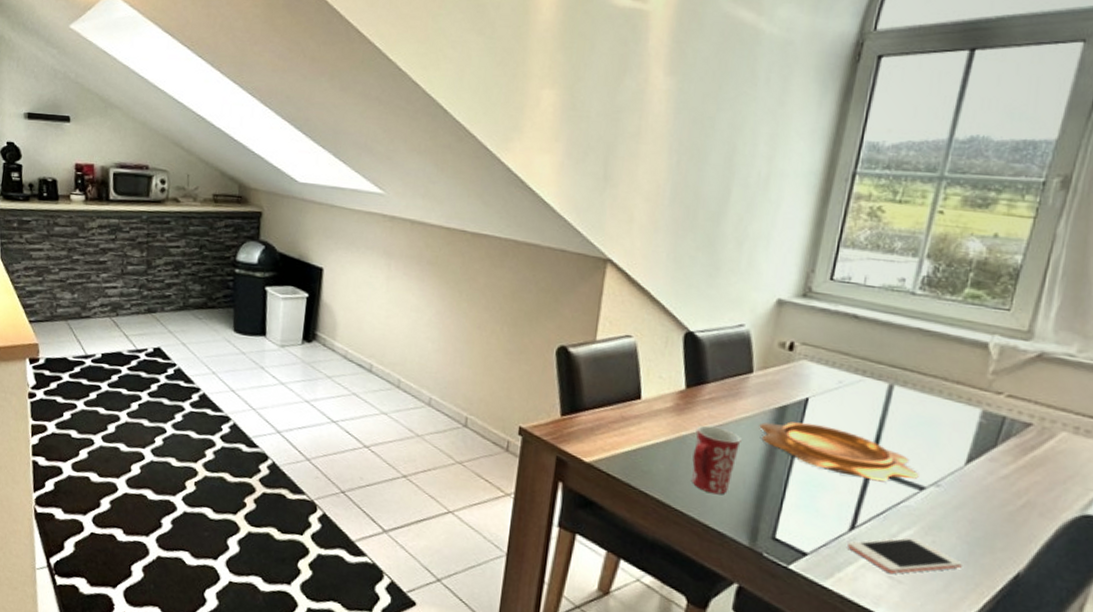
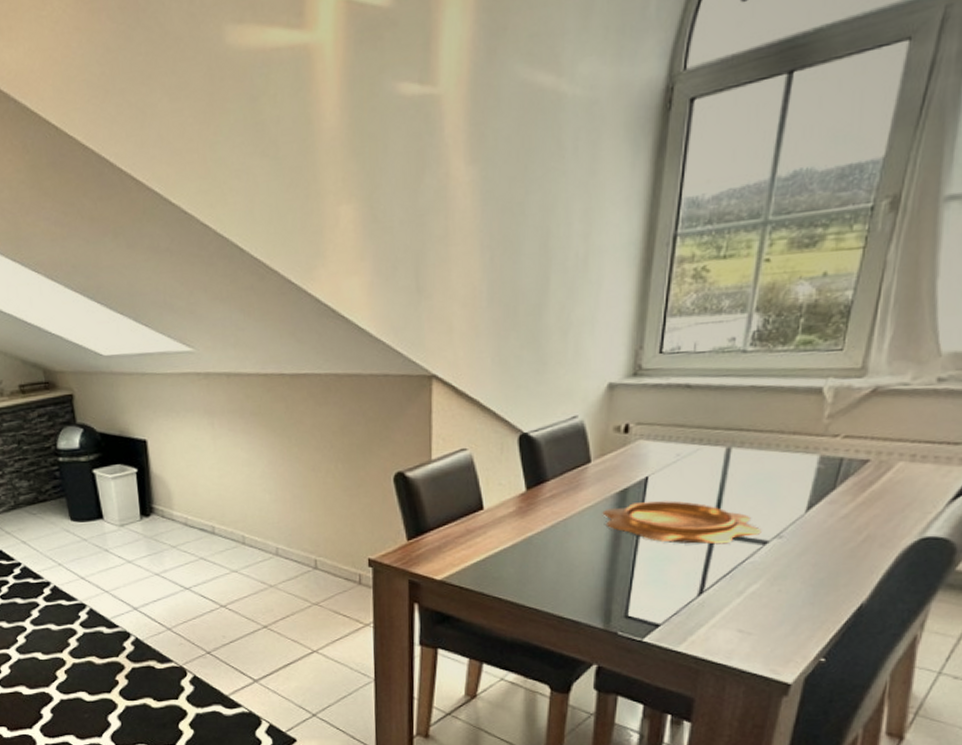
mug: present [692,425,742,495] -> none [541,522,586,587]
cell phone: present [847,537,962,575] -> none [698,590,808,628]

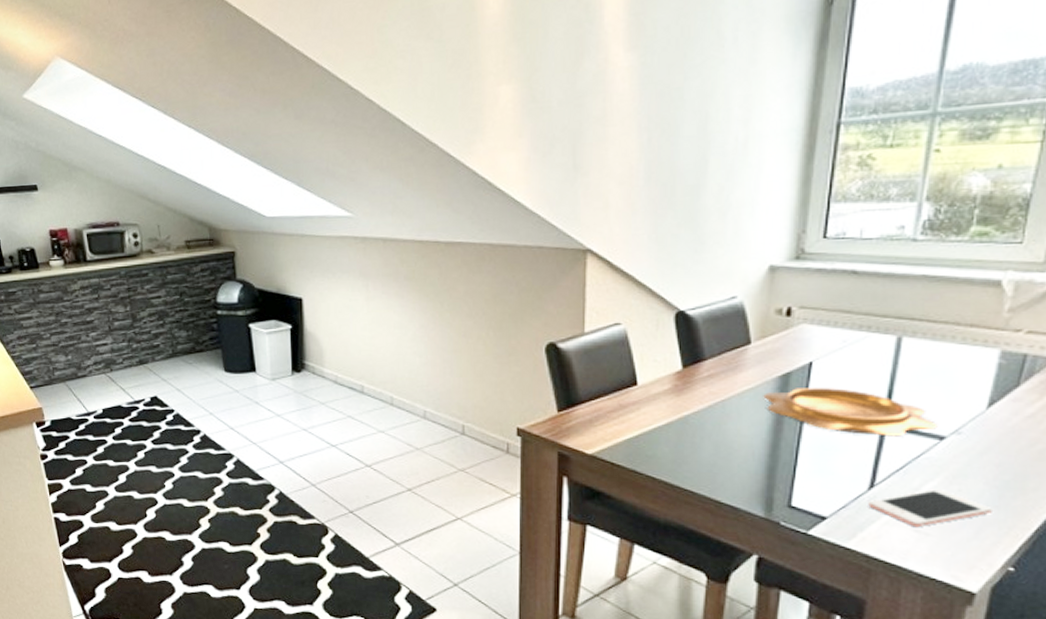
cell phone: none [698,590,808,628] -> present [868,488,992,528]

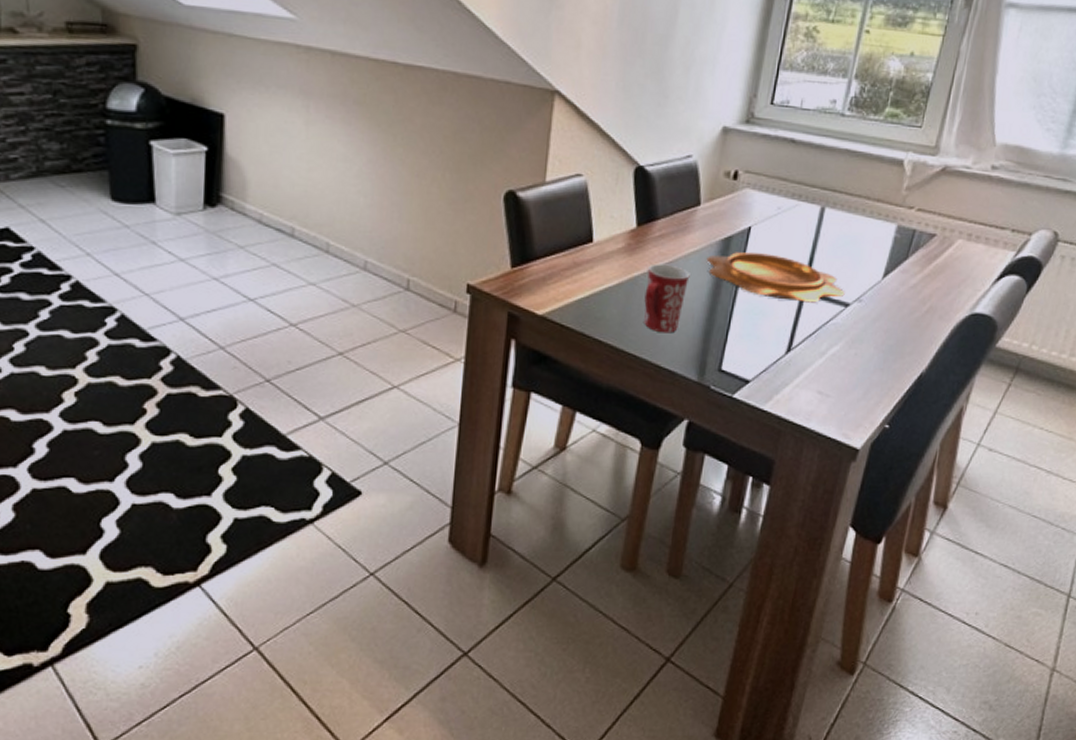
mug: none [697,403,746,470] -> present [644,263,690,333]
cell phone: present [868,488,992,528] -> none [784,352,878,390]

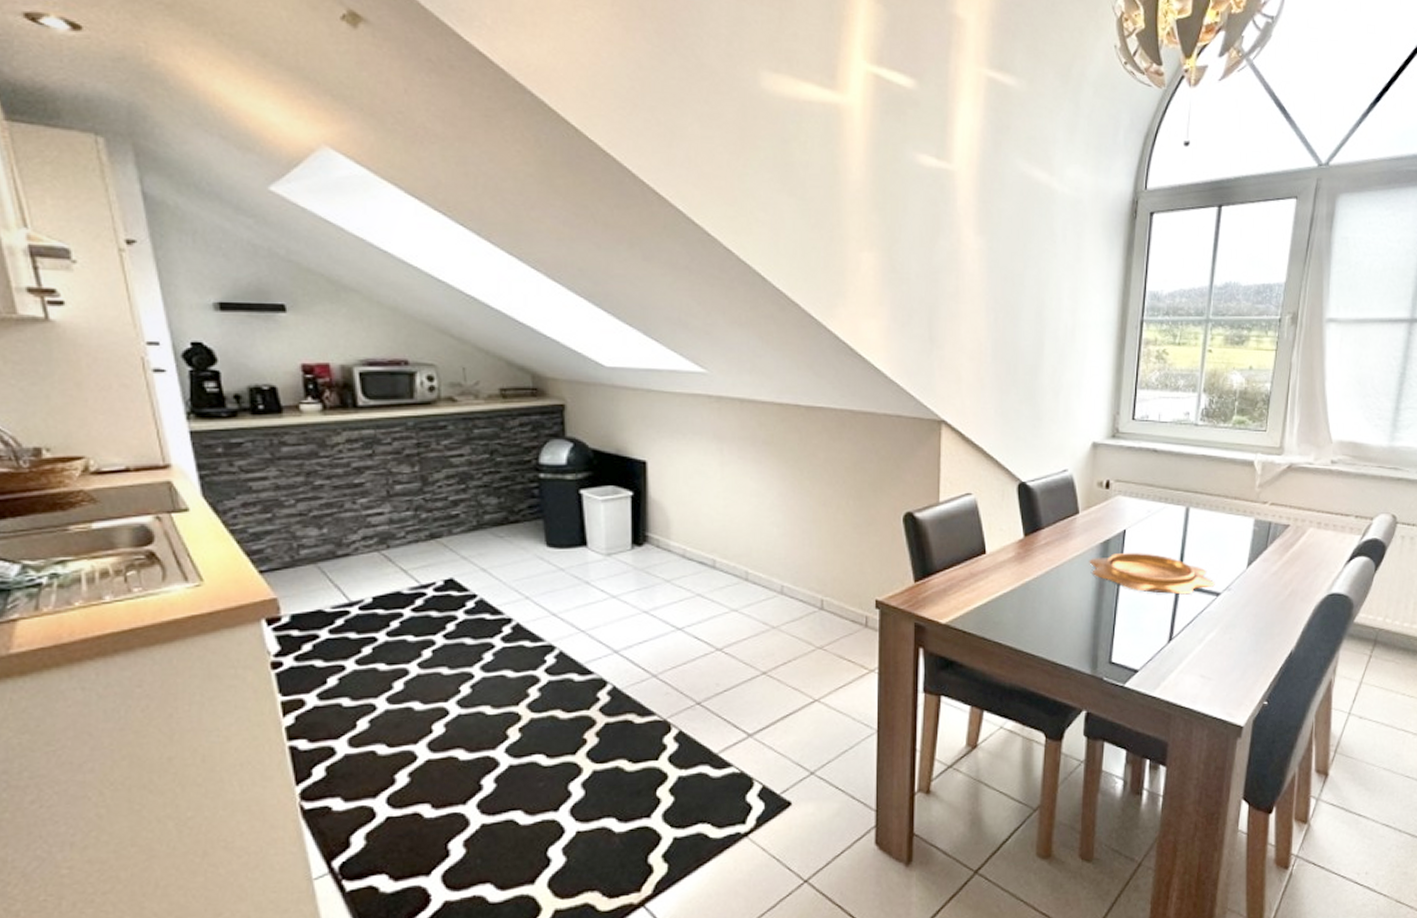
mug: present [644,263,690,333] -> none [1036,569,1076,632]

